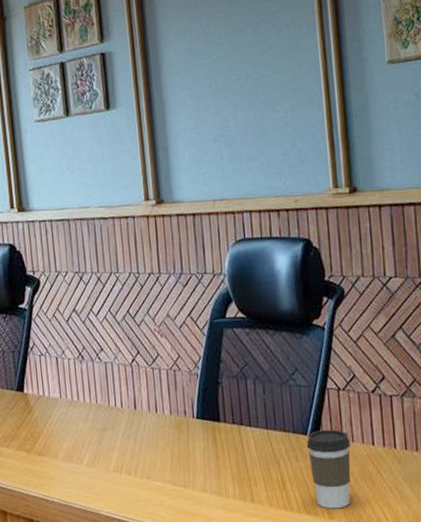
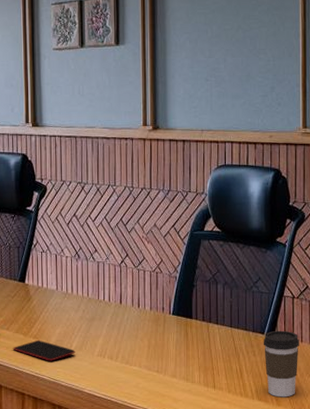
smartphone: none [15,456,88,481] -> present [12,339,76,361]

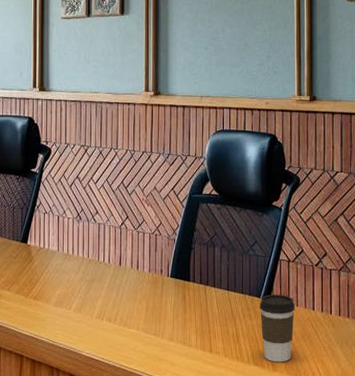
smartphone: present [12,339,76,361] -> none [13,301,75,323]

